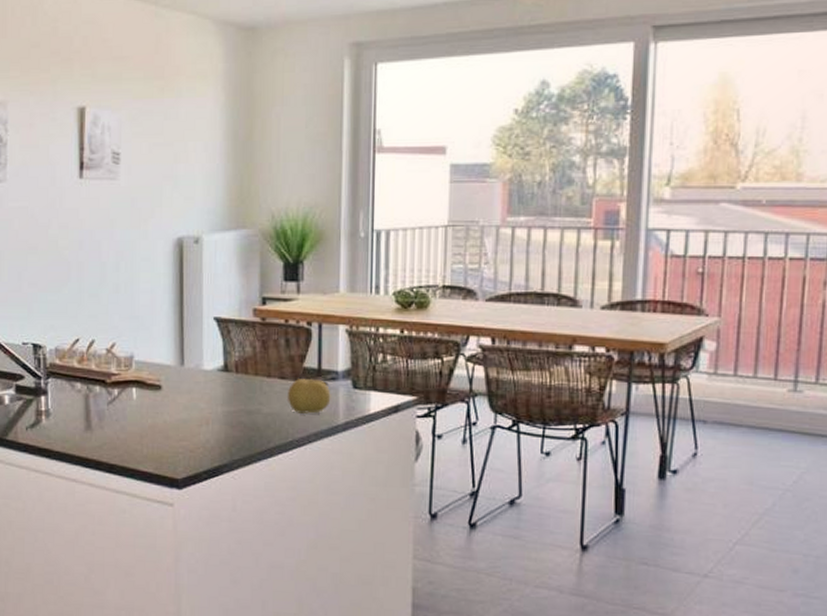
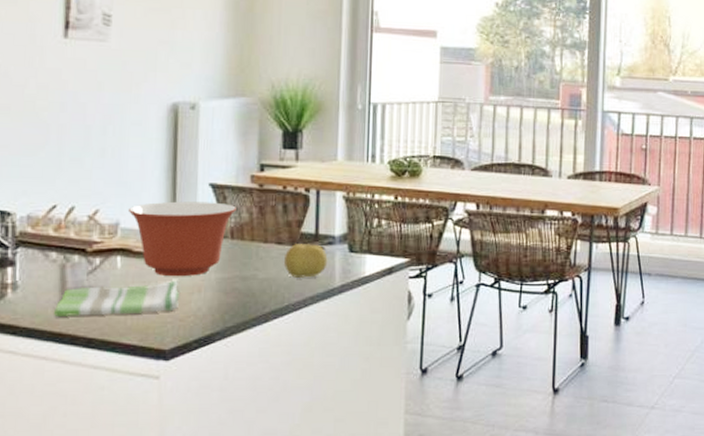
dish towel: none [81,413,189,444] -> present [54,281,179,316]
mixing bowl: none [142,335,240,409] -> present [129,201,236,277]

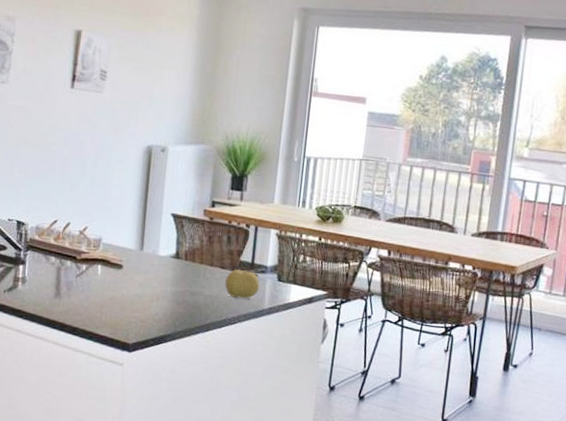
dish towel: present [54,281,179,316] -> none [50,286,143,314]
mixing bowl: present [129,201,236,277] -> none [109,225,191,287]

